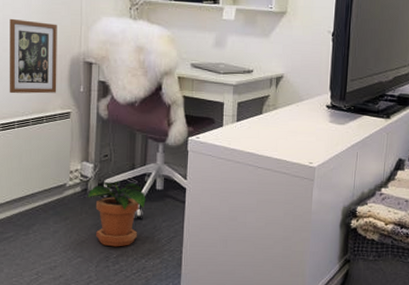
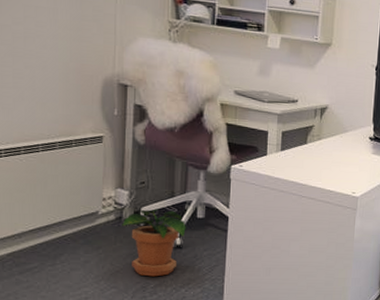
picture frame: present [9,18,57,94] -> none [32,32,88,116]

